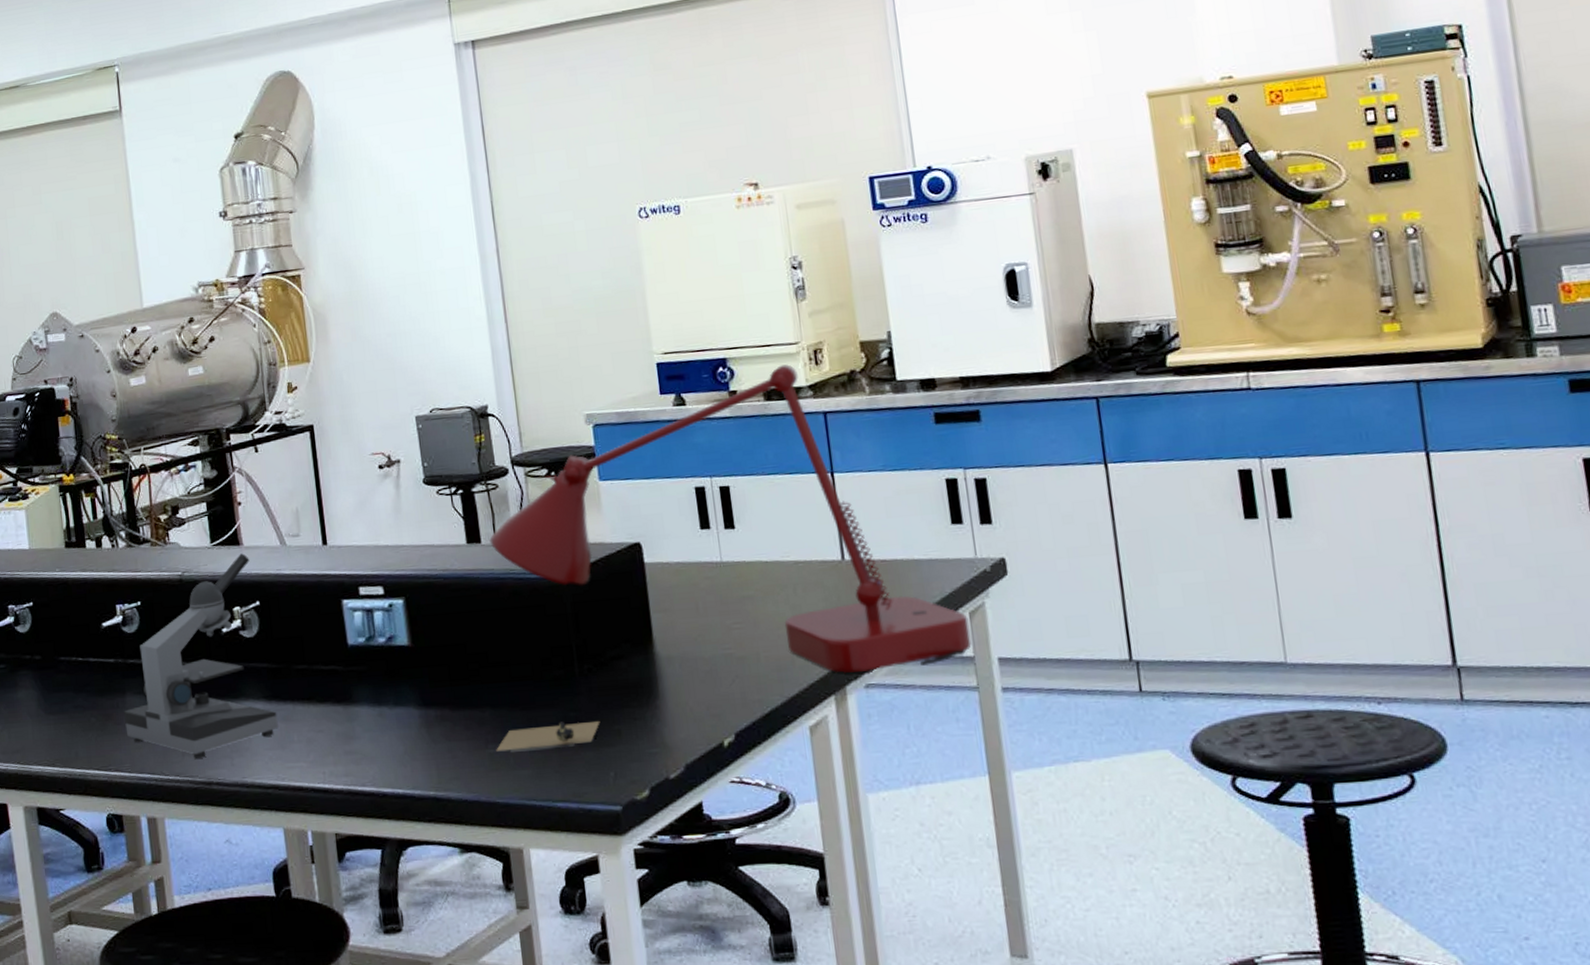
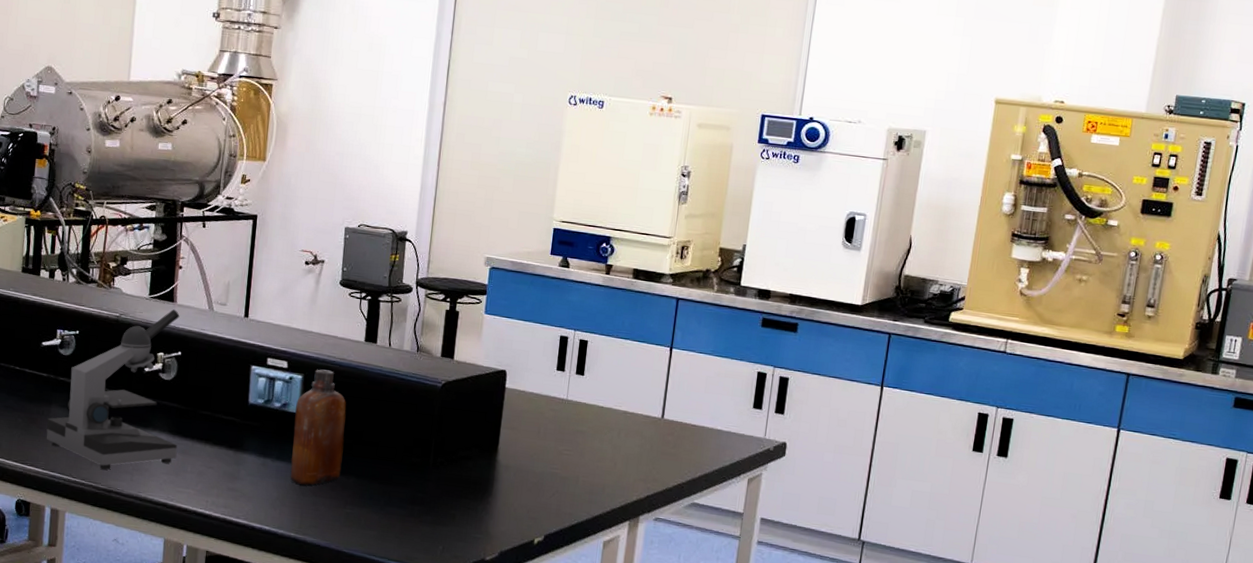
flask: none [403,586,473,730] -> present [290,369,347,486]
desk lamp: present [489,364,972,674] -> none [384,252,747,514]
clipboard: present [496,721,600,752] -> none [352,497,441,520]

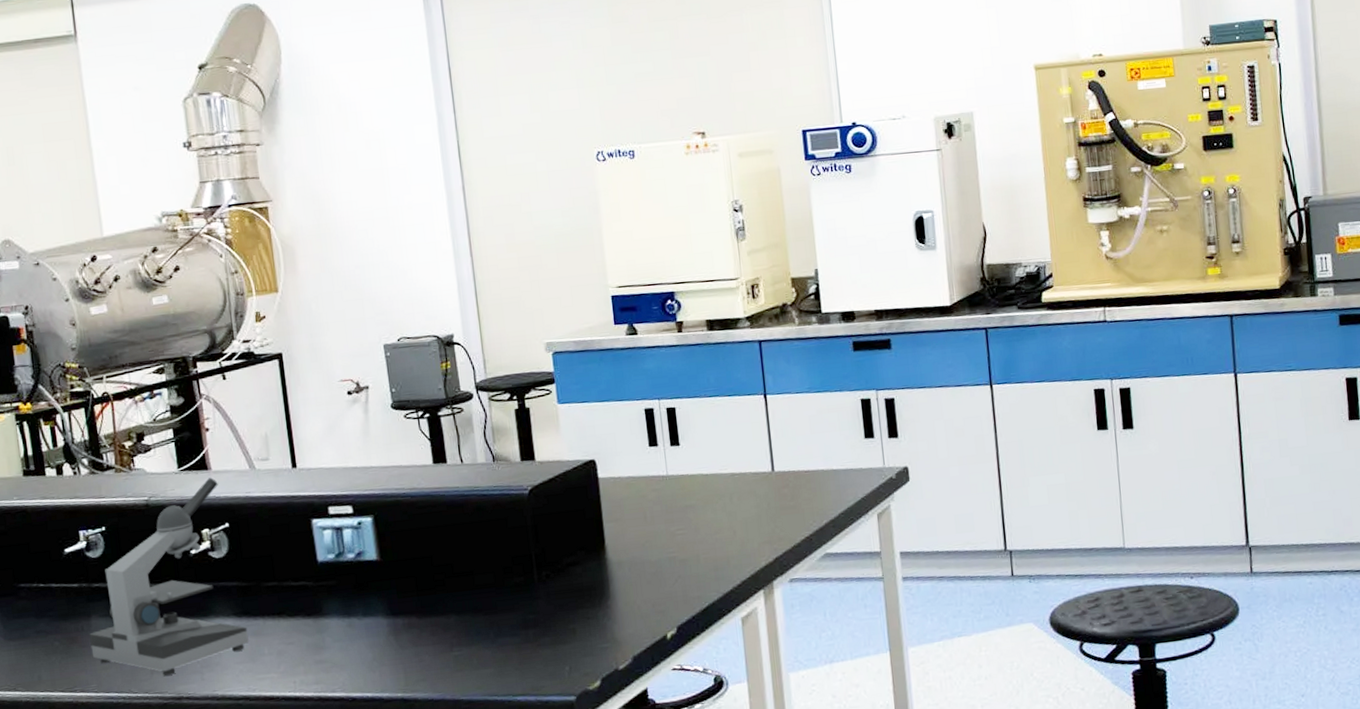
flask: present [290,369,347,486] -> none [371,504,439,638]

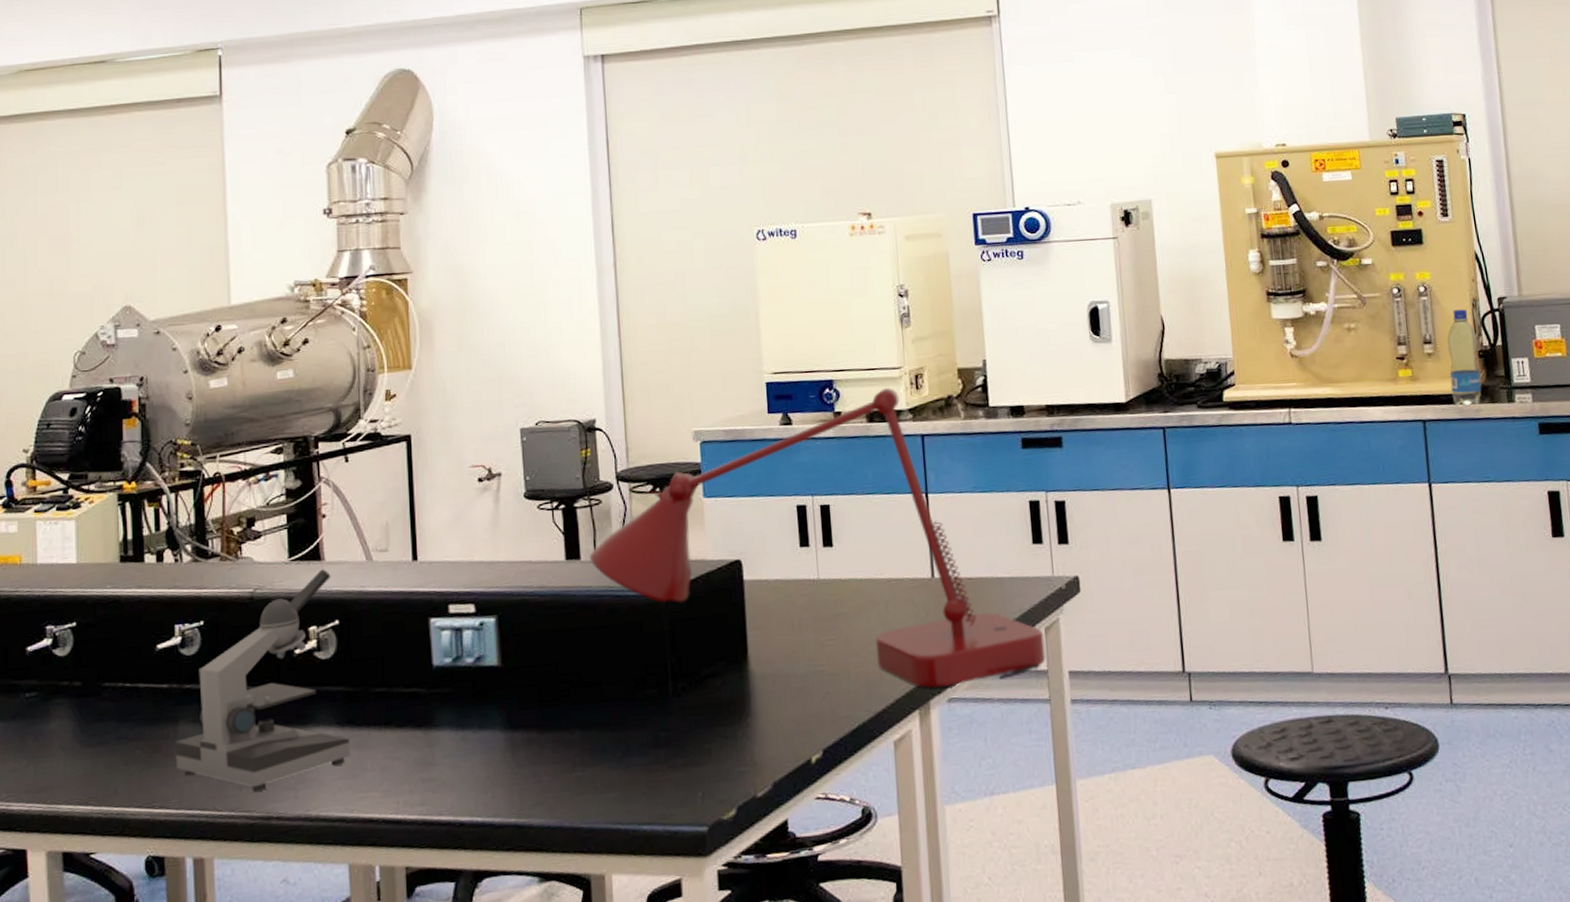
desk lamp: none [455,298,879,571] -> present [589,388,1046,689]
bottle: none [1254,209,1287,301] -> present [1447,309,1482,407]

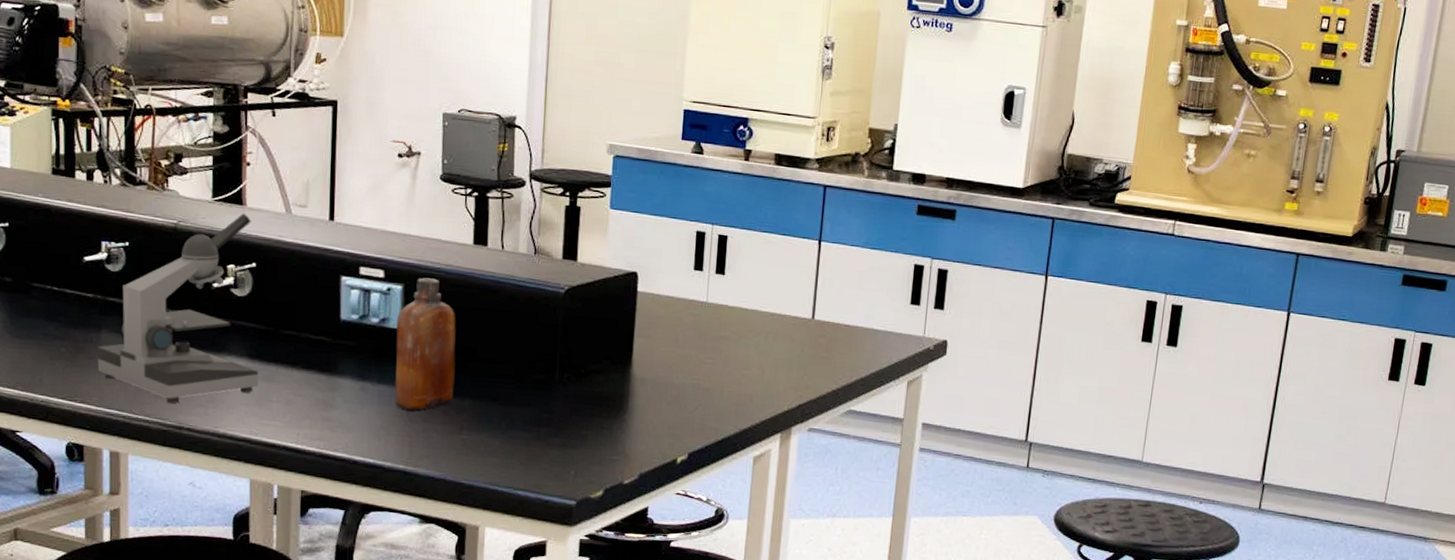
flask: none [493,604,562,754] -> present [394,277,457,411]
desk lamp: present [589,388,1046,689] -> none [496,135,906,421]
bottle: present [1447,309,1482,407] -> none [1329,154,1368,249]

